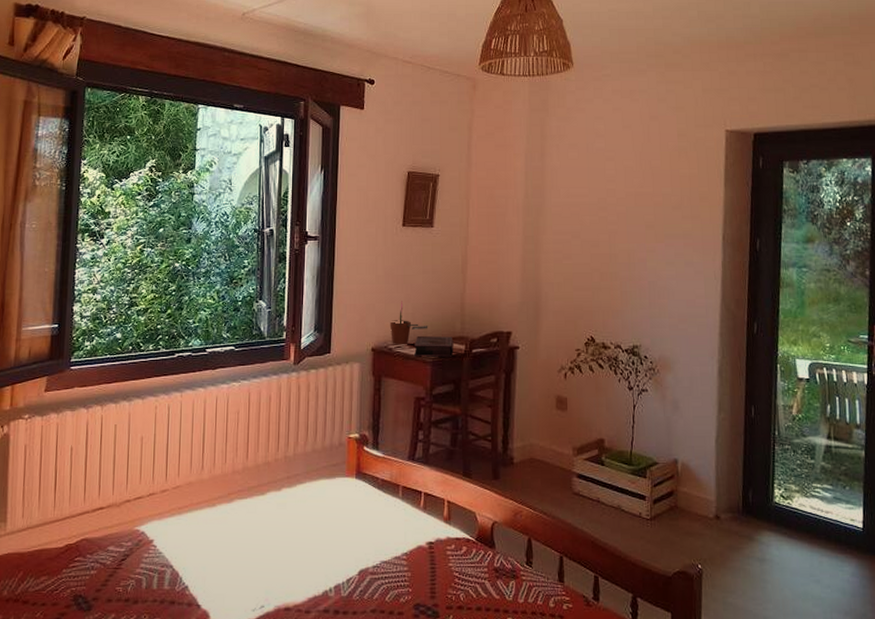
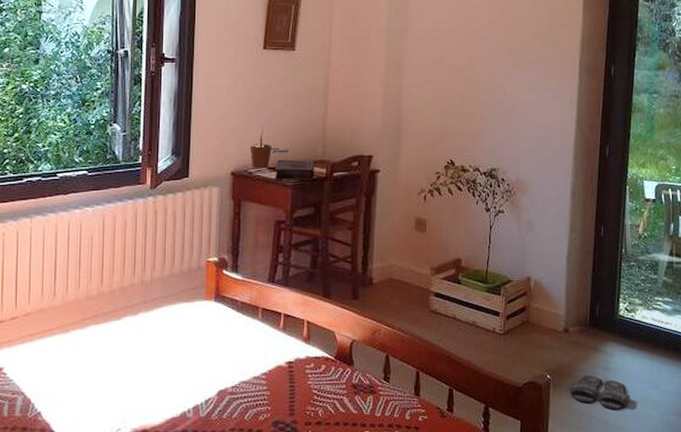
slippers: none [723,565,790,606] -> present [570,374,630,410]

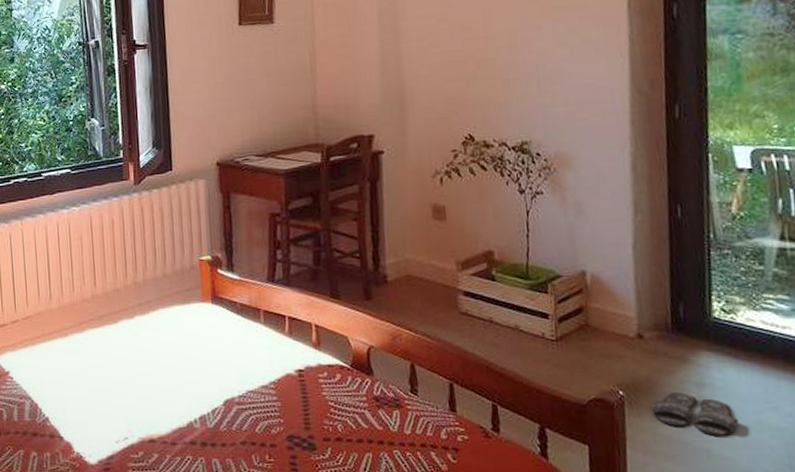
flowerpot: present [249,124,273,169] -> none [234,108,259,158]
book: present [269,147,315,181] -> none [255,132,309,169]

